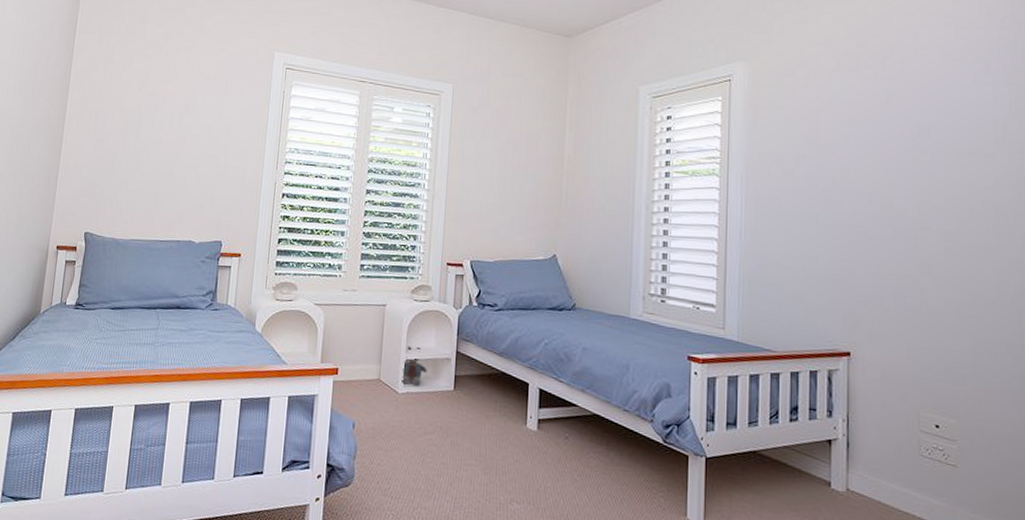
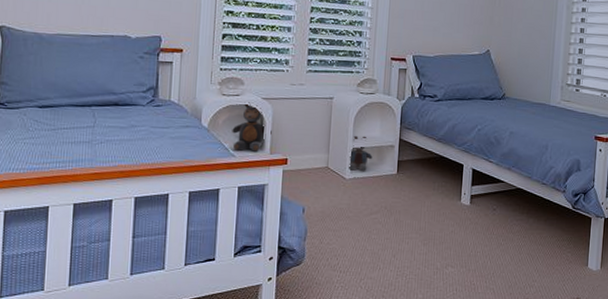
teddy bear: none [284,307,323,360] -> present [232,102,272,152]

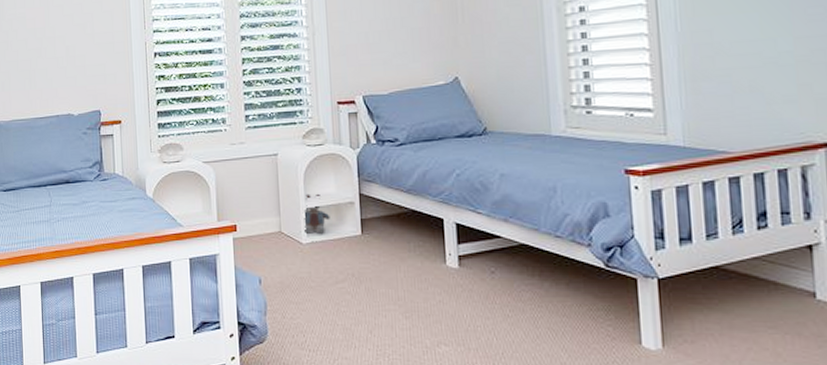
teddy bear: present [232,102,272,152] -> none [176,167,217,220]

